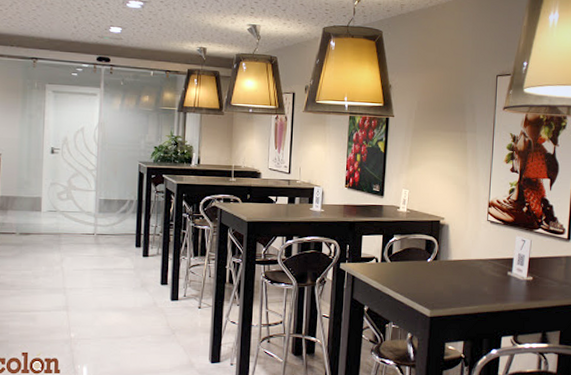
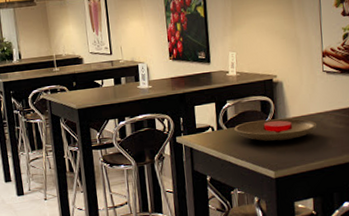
plate: none [397,258,476,281] -> present [234,118,317,142]

